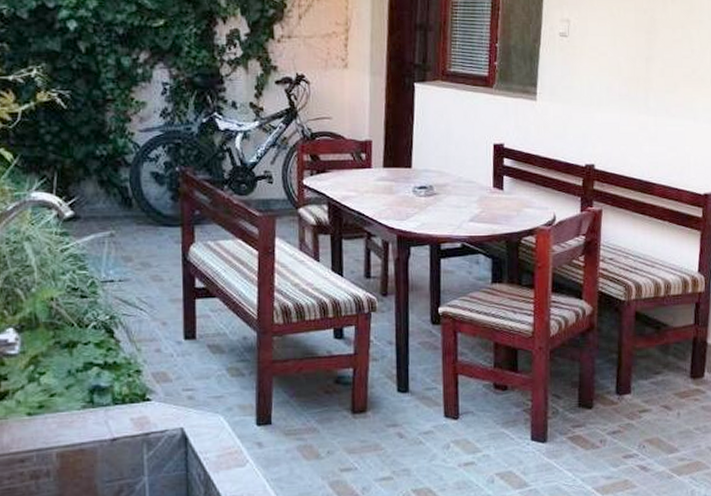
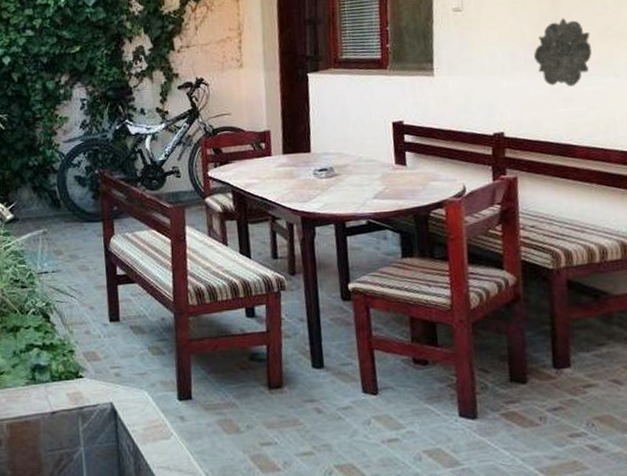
wall ornament: none [627,56,677,125] -> present [533,18,592,87]

